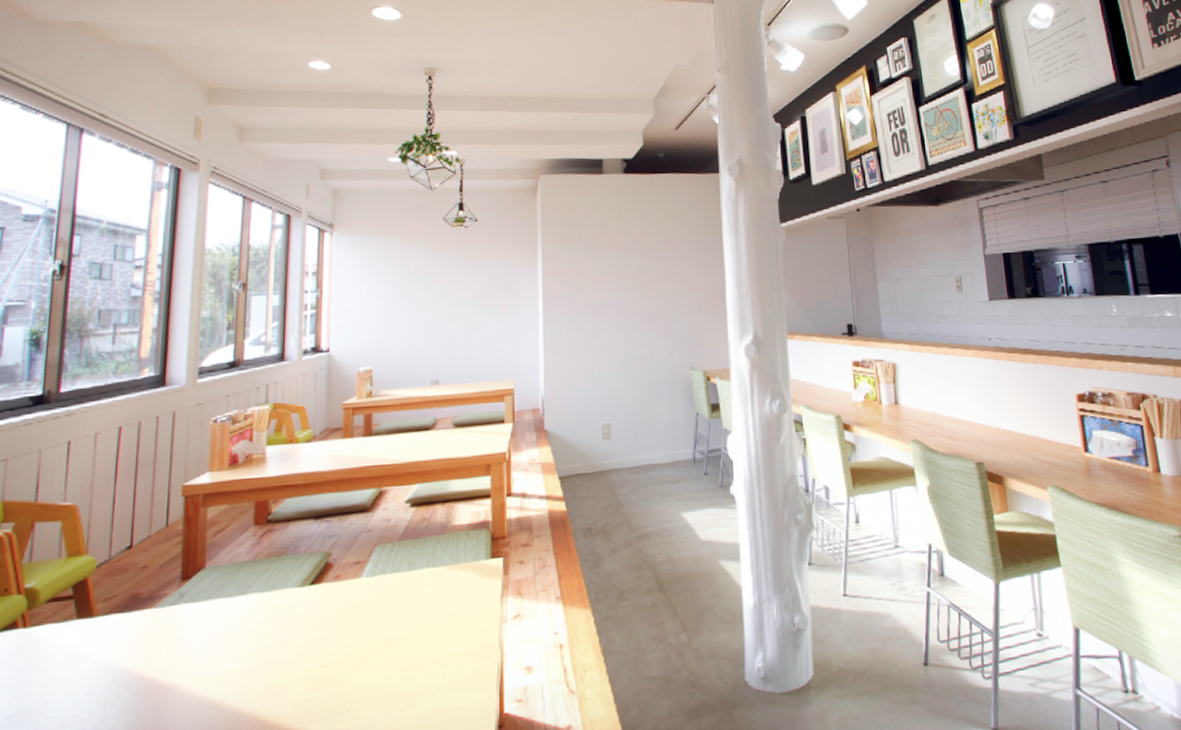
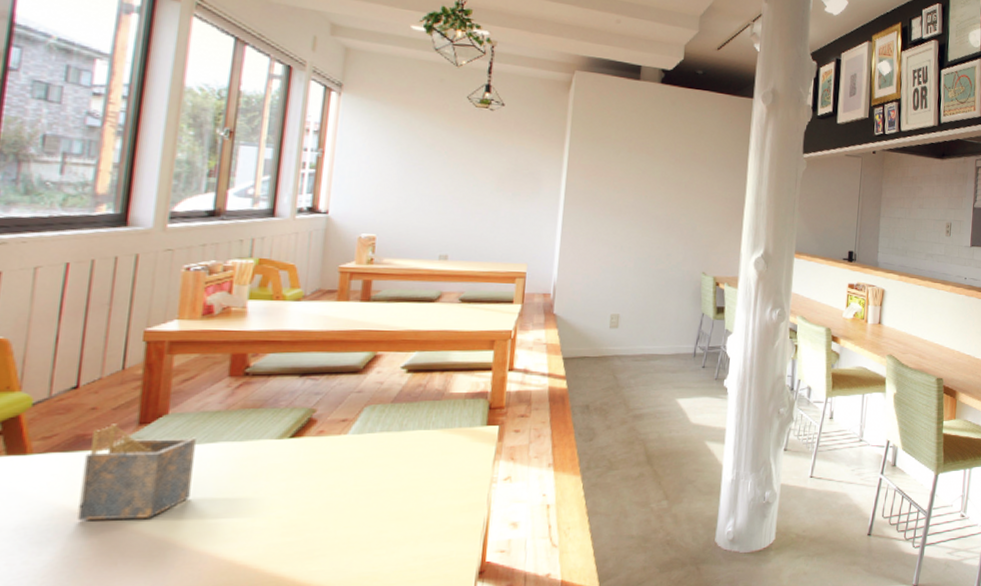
napkin holder: none [135,581,229,682] -> present [77,424,196,520]

